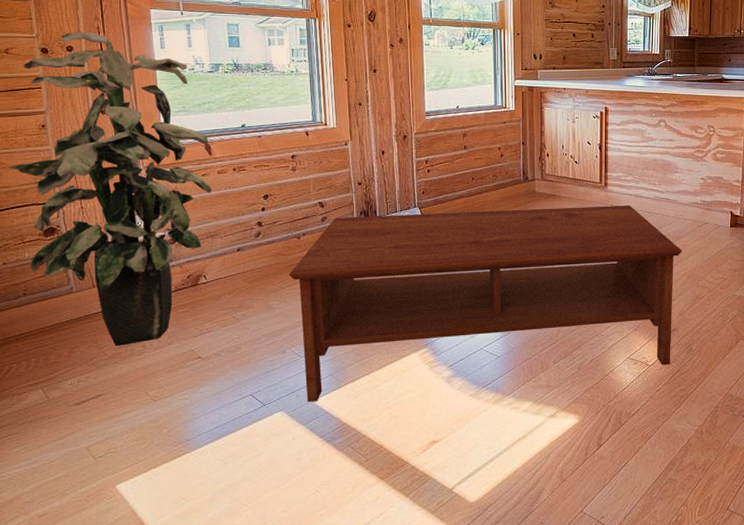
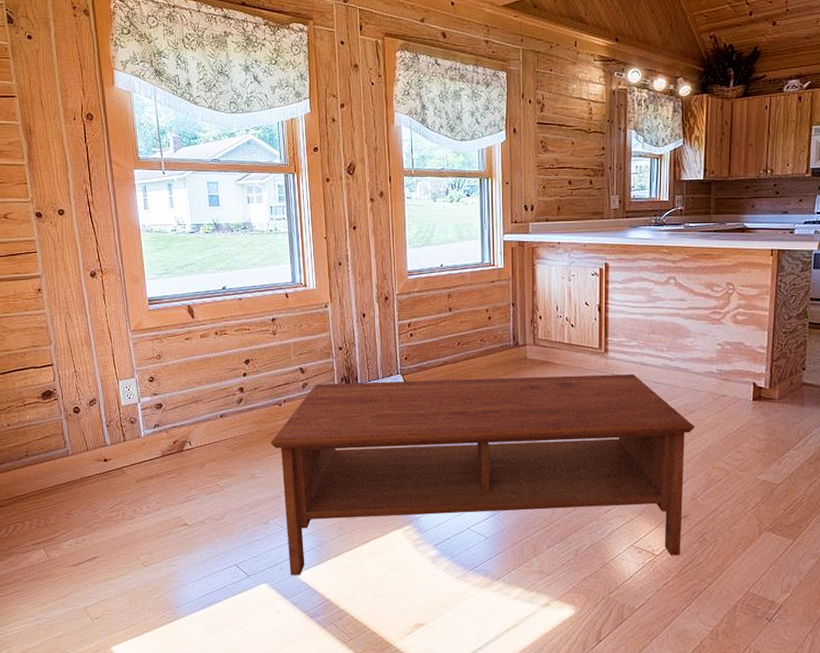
indoor plant: present [9,32,213,346] -> none [11,195,196,510]

